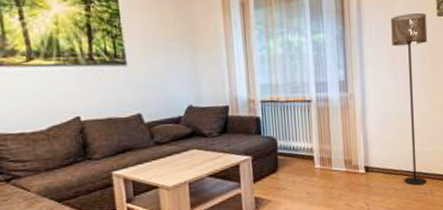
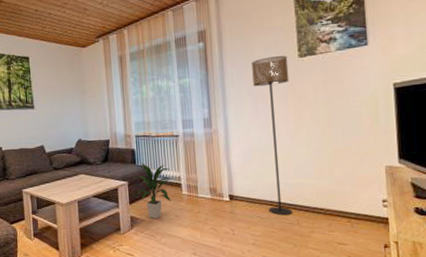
indoor plant: none [258,132,304,198] -> present [133,162,172,219]

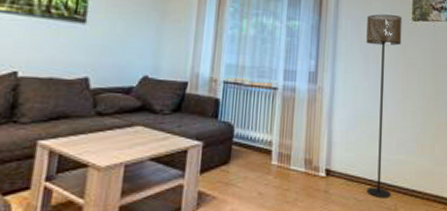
indoor plant: present [133,162,172,219] -> none [208,117,262,197]

